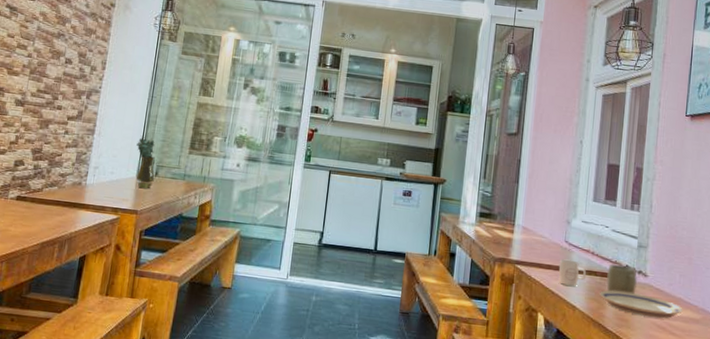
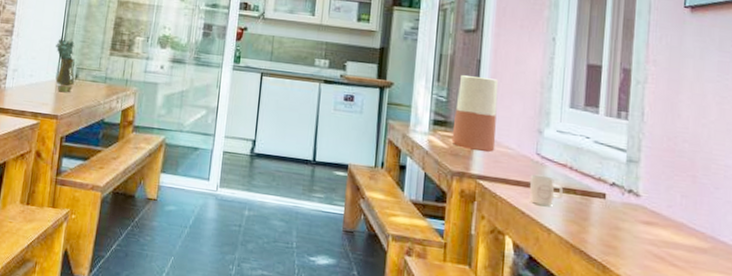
vase: none [494,173,535,240] -> present [451,75,499,152]
plate: present [599,290,683,318] -> none [580,211,686,247]
mug: present [606,264,638,294] -> none [587,181,628,217]

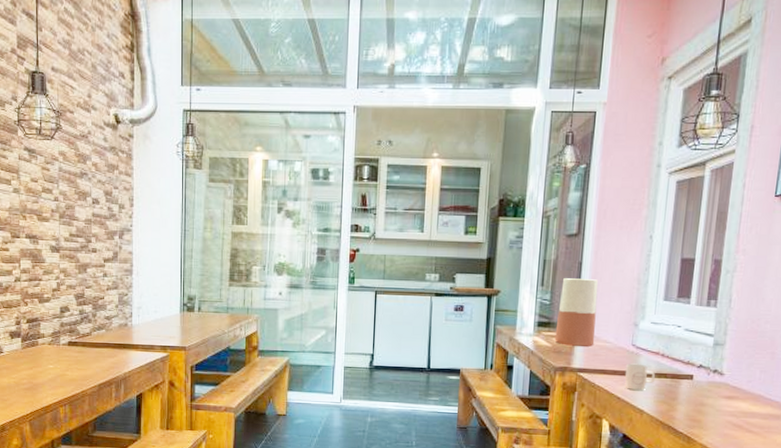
vase: present [56,36,75,93] -> none [176,272,198,325]

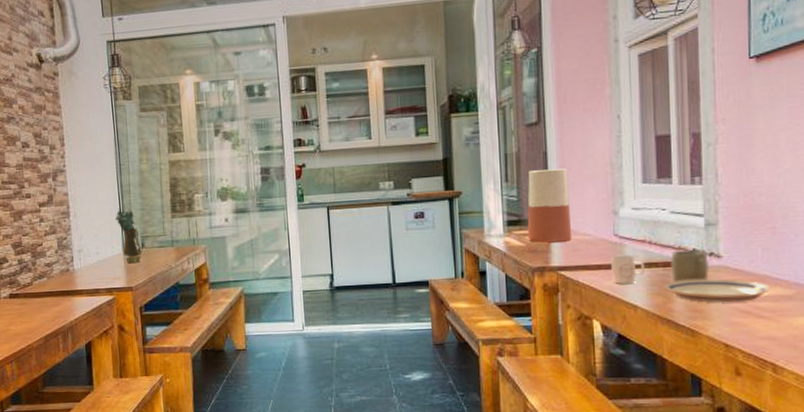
vase: none [176,272,198,325] -> present [115,208,142,264]
plate: none [670,392,762,416] -> present [664,278,770,302]
mug: none [677,364,713,394] -> present [669,249,710,282]

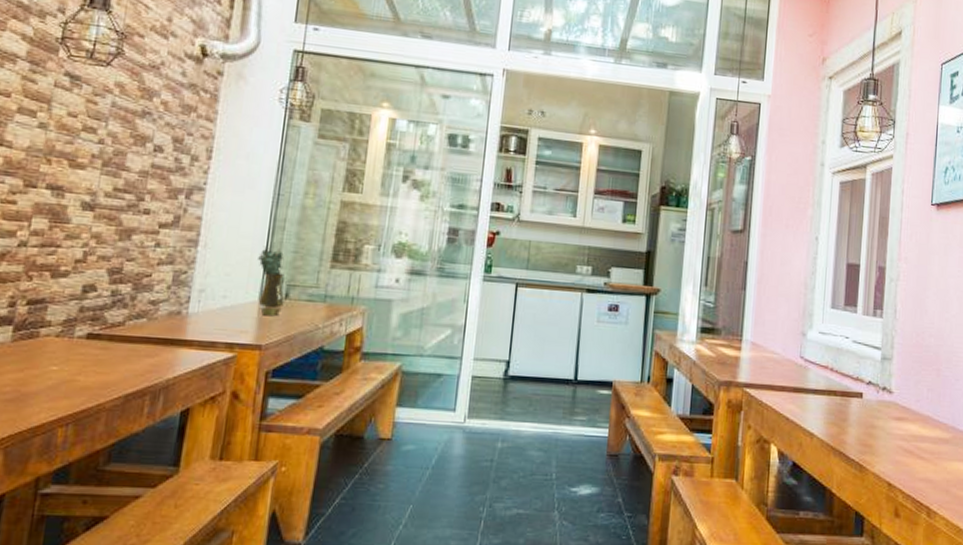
vase: present [527,168,572,243] -> none [719,279,765,358]
mug: present [610,254,646,284] -> none [793,378,826,410]
plate: present [664,278,770,302] -> none [840,412,931,440]
mug: present [669,249,710,282] -> none [847,381,882,415]

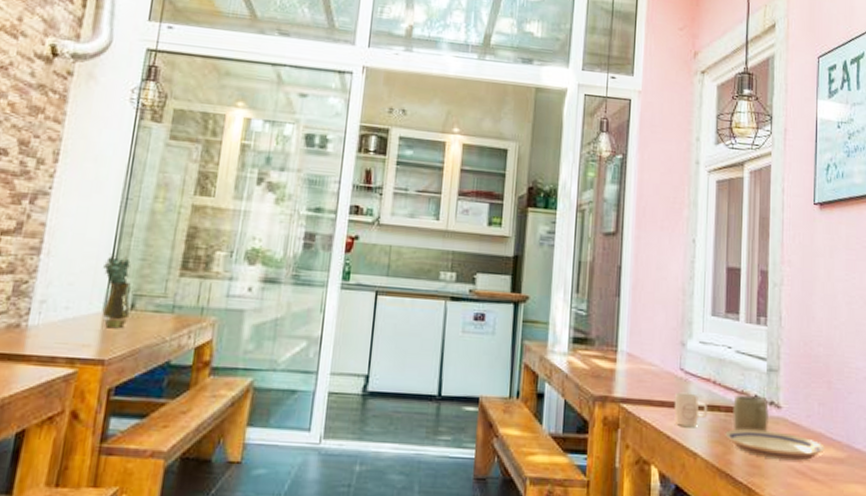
mug: none [793,378,826,410] -> present [673,392,709,427]
plate: none [840,412,931,440] -> present [725,429,824,460]
mug: none [847,381,882,415] -> present [731,394,770,432]

